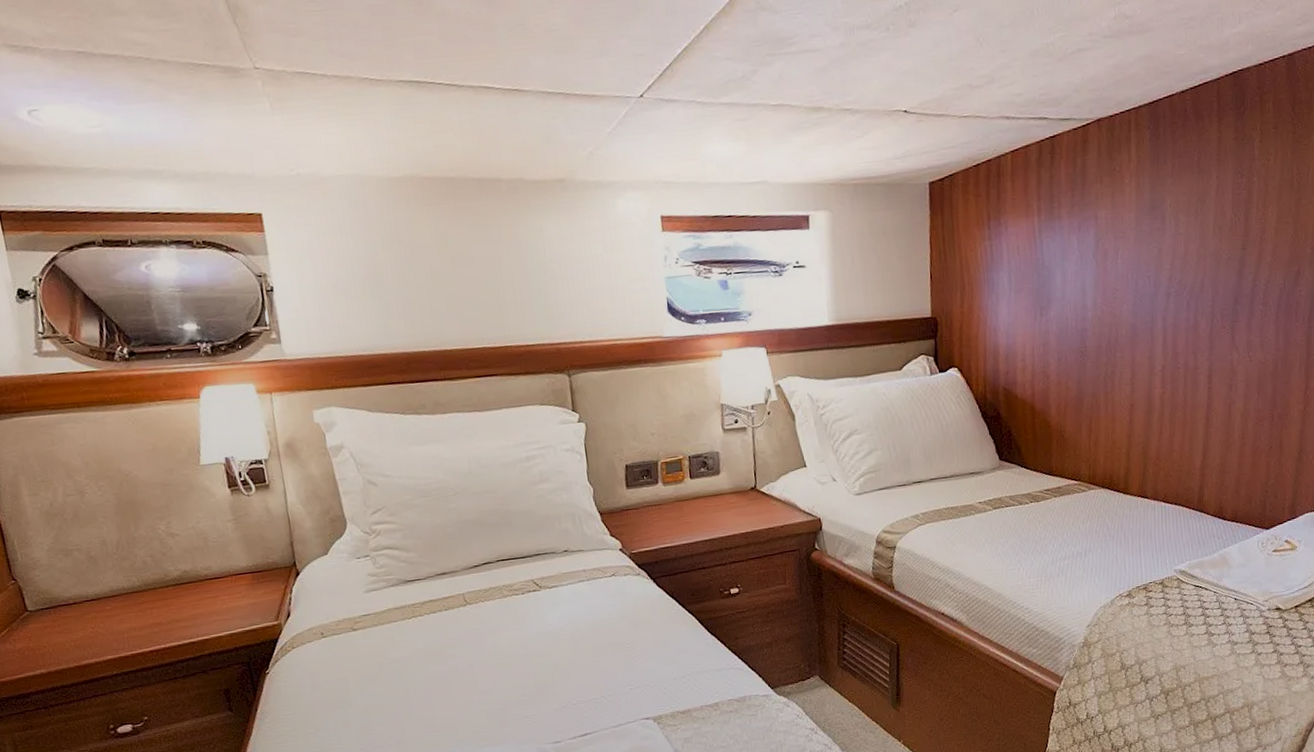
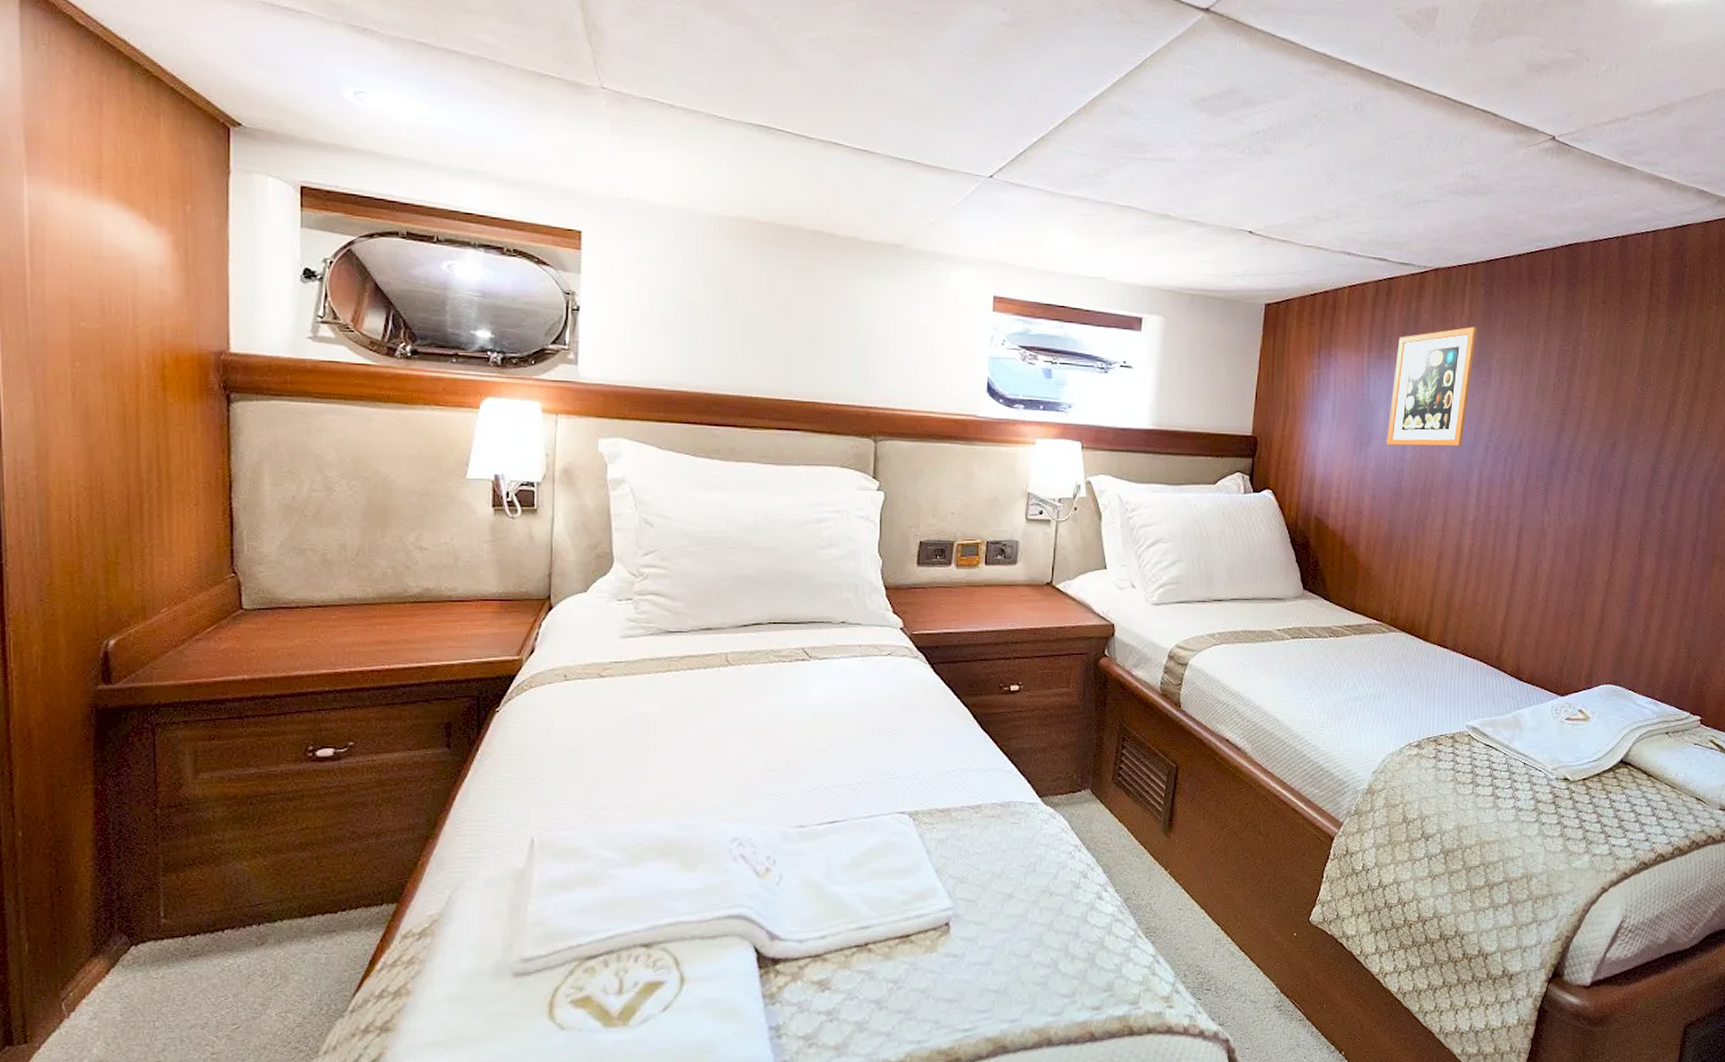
picture frame: none [1065,173,1147,308] -> present [1386,326,1478,447]

